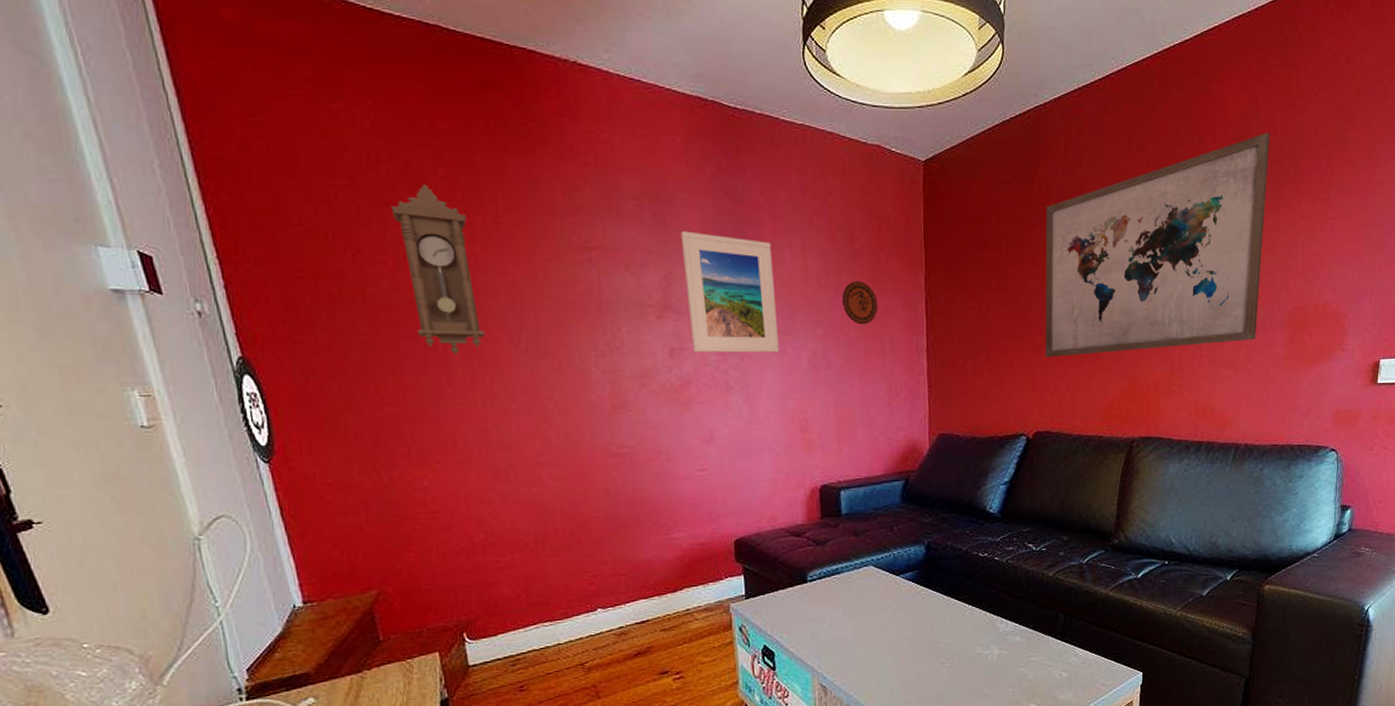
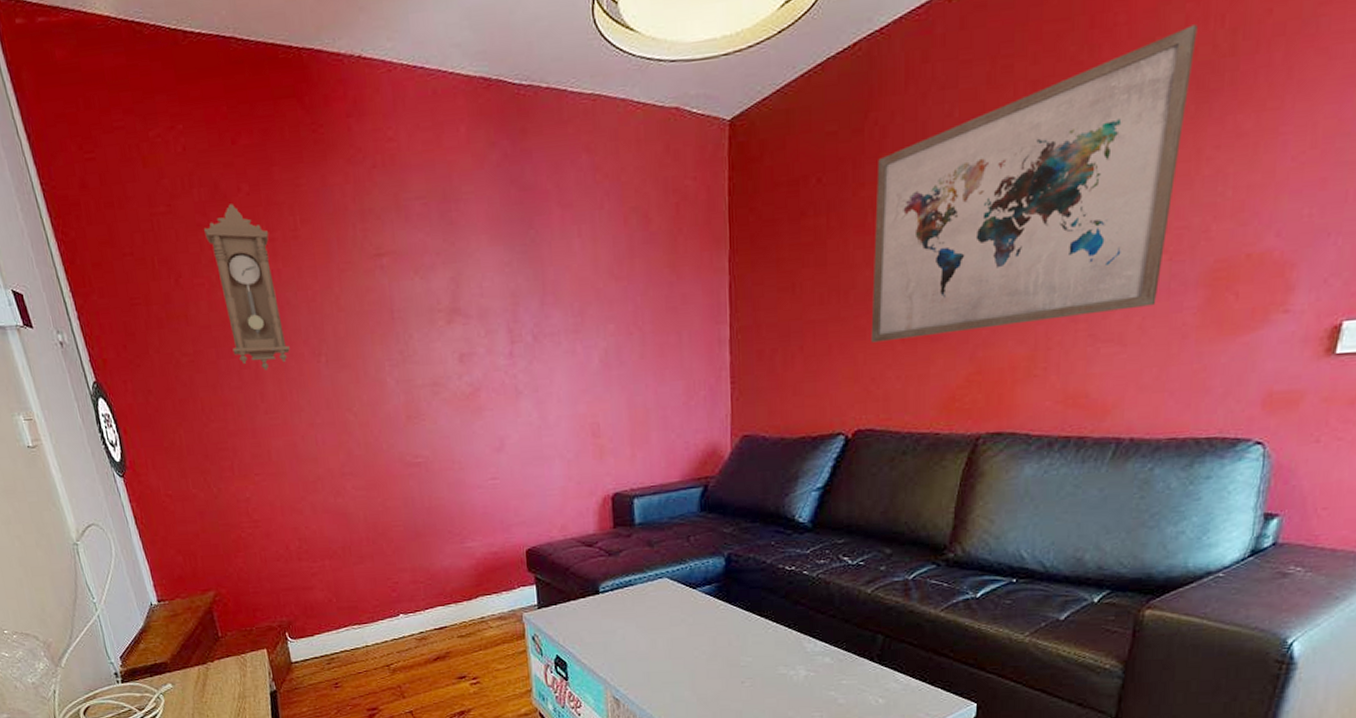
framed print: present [680,231,780,353] -> none [467,228,570,358]
decorative plate: present [842,281,878,325] -> none [635,268,676,318]

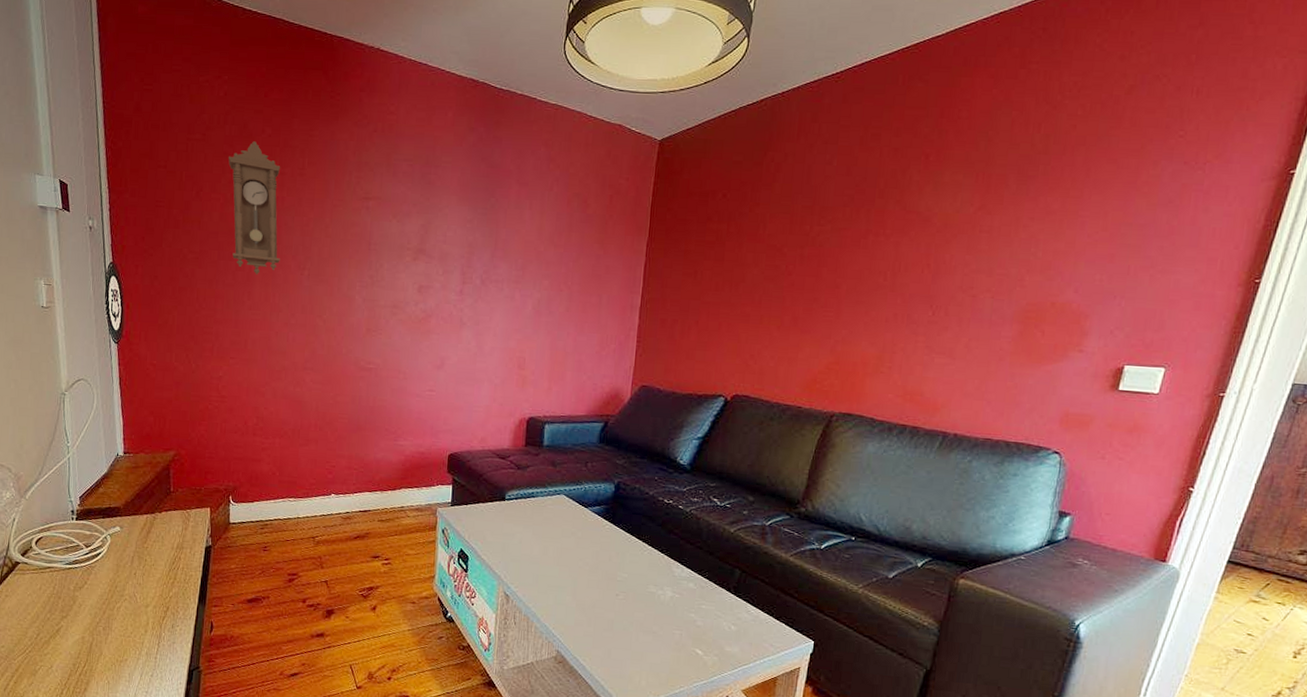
wall art: present [871,24,1198,343] -> none [753,127,1020,331]

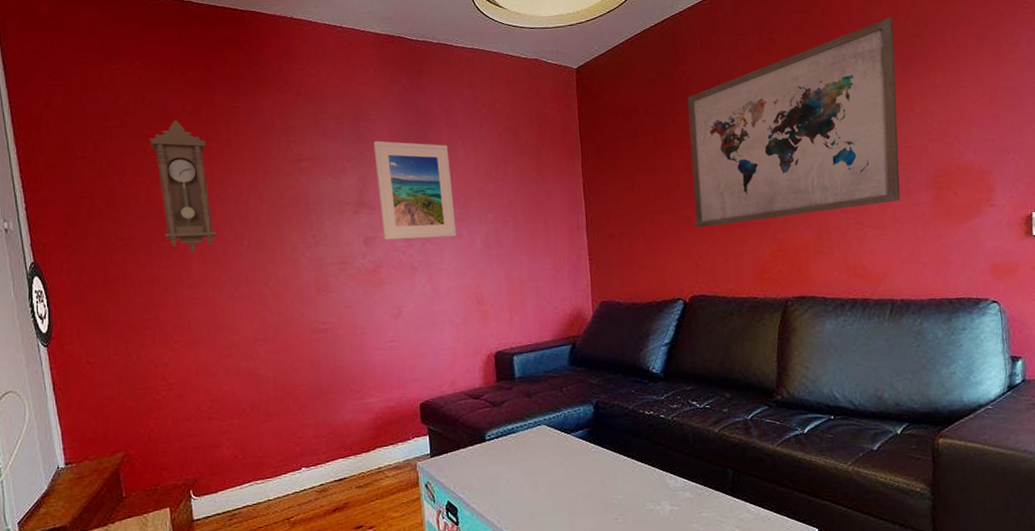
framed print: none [438,189,515,298] -> present [373,141,457,241]
wall art: none [753,127,1020,331] -> present [687,17,901,228]

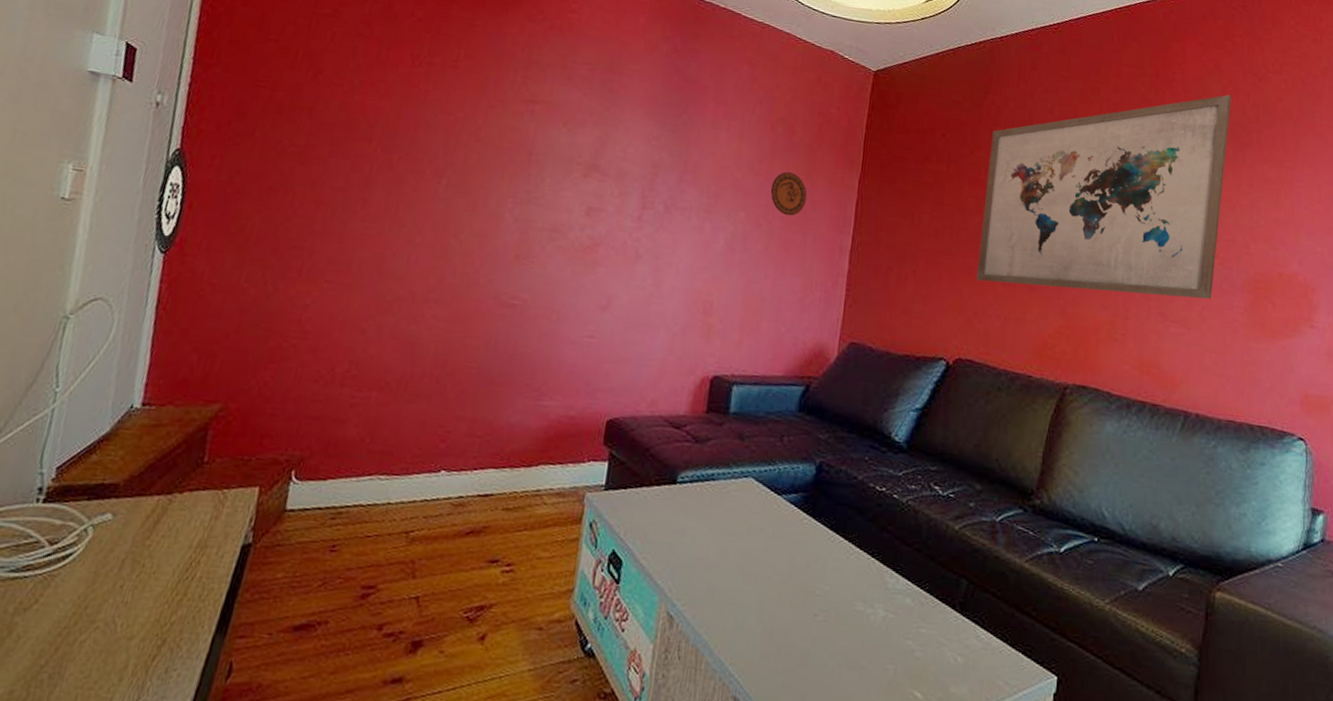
pendulum clock: present [150,120,216,252] -> none [349,24,429,179]
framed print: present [373,141,457,241] -> none [611,99,711,230]
decorative plate: none [509,172,542,209] -> present [770,172,808,216]

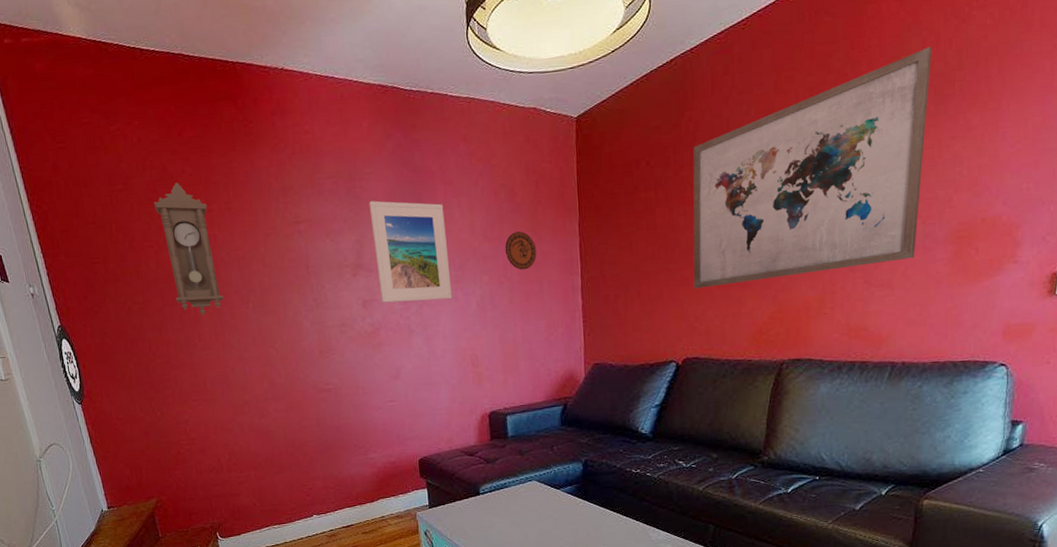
pendulum clock: none [349,24,429,179] -> present [154,182,223,316]
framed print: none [611,99,711,230] -> present [369,200,453,303]

